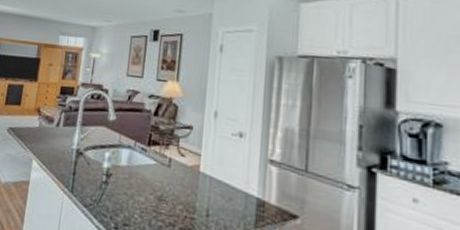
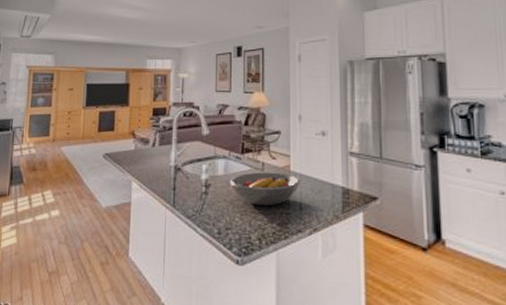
fruit bowl: none [132,167,210,207] -> present [230,172,301,205]

